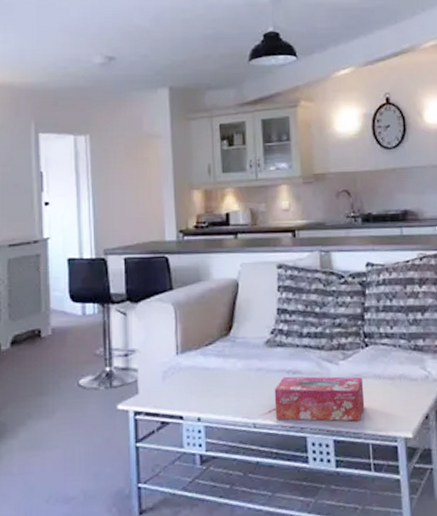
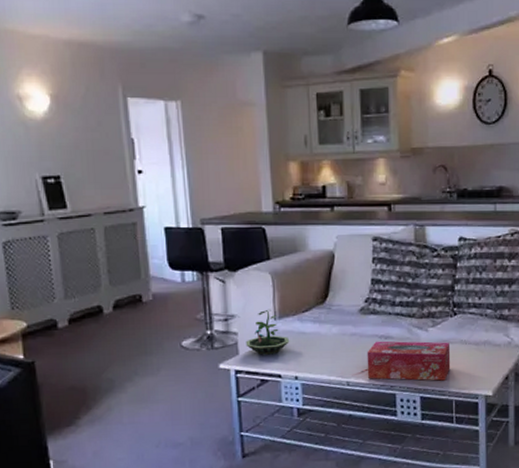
terrarium: none [146,342,193,394] -> present [246,309,290,355]

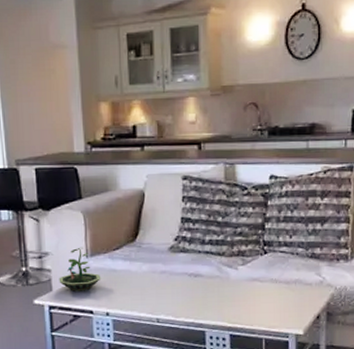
tissue box: present [367,341,451,381] -> none [176,279,261,319]

